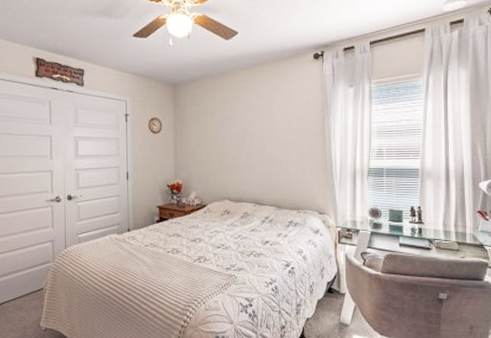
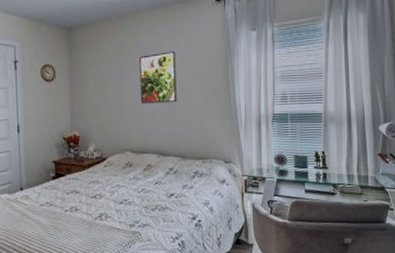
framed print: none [239,107,274,156] -> present [139,51,177,104]

